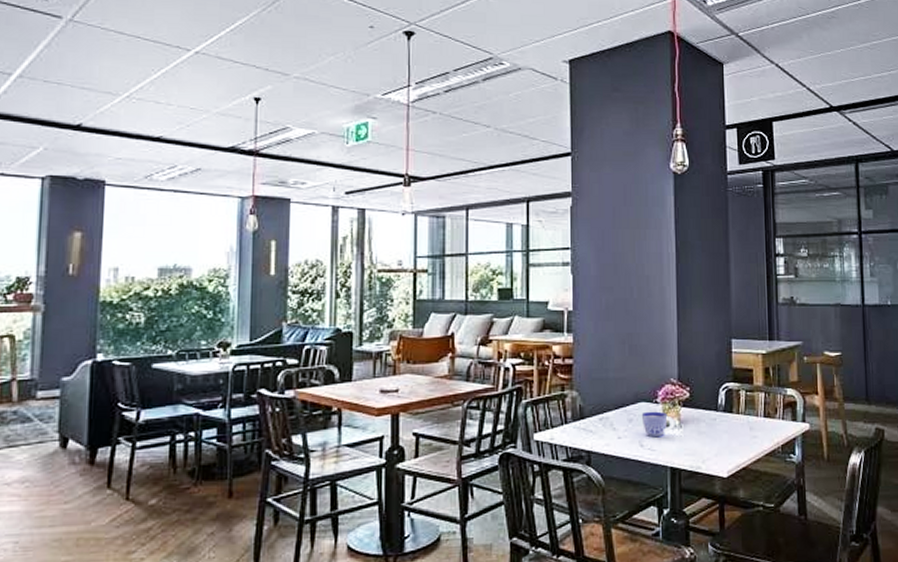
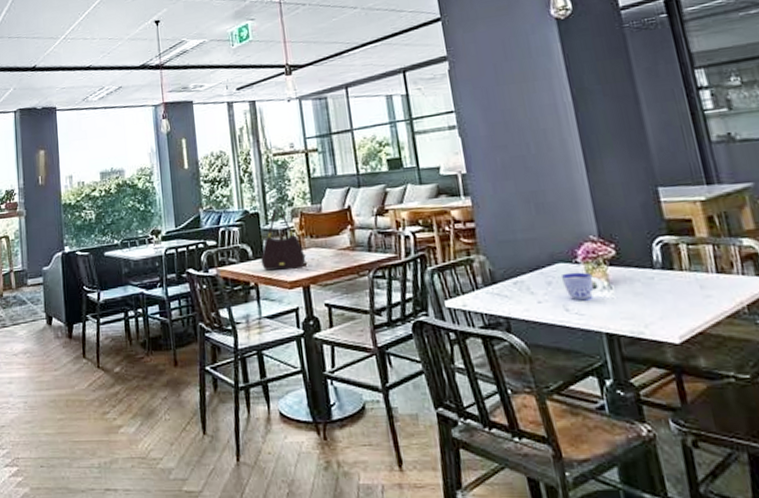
handbag: none [348,330,399,396] -> present [261,209,306,271]

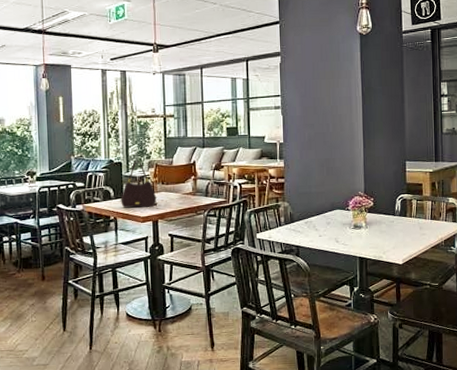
cup: present [561,272,604,301] -> none [336,216,362,236]

